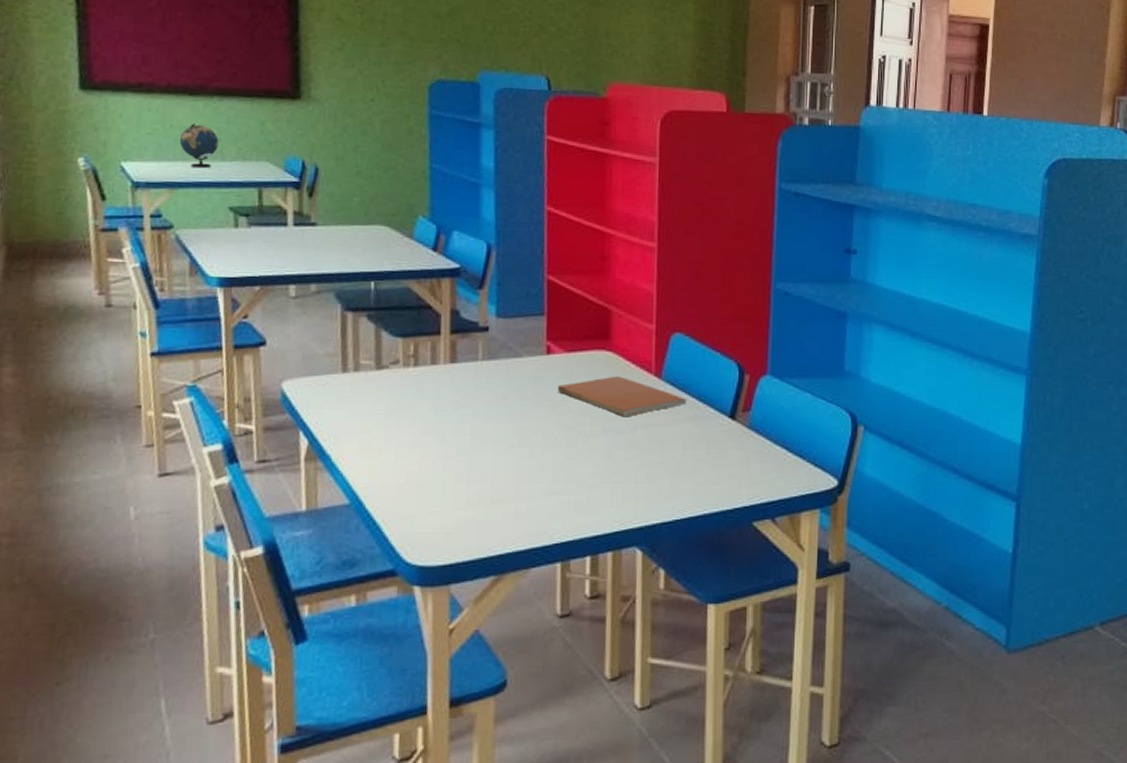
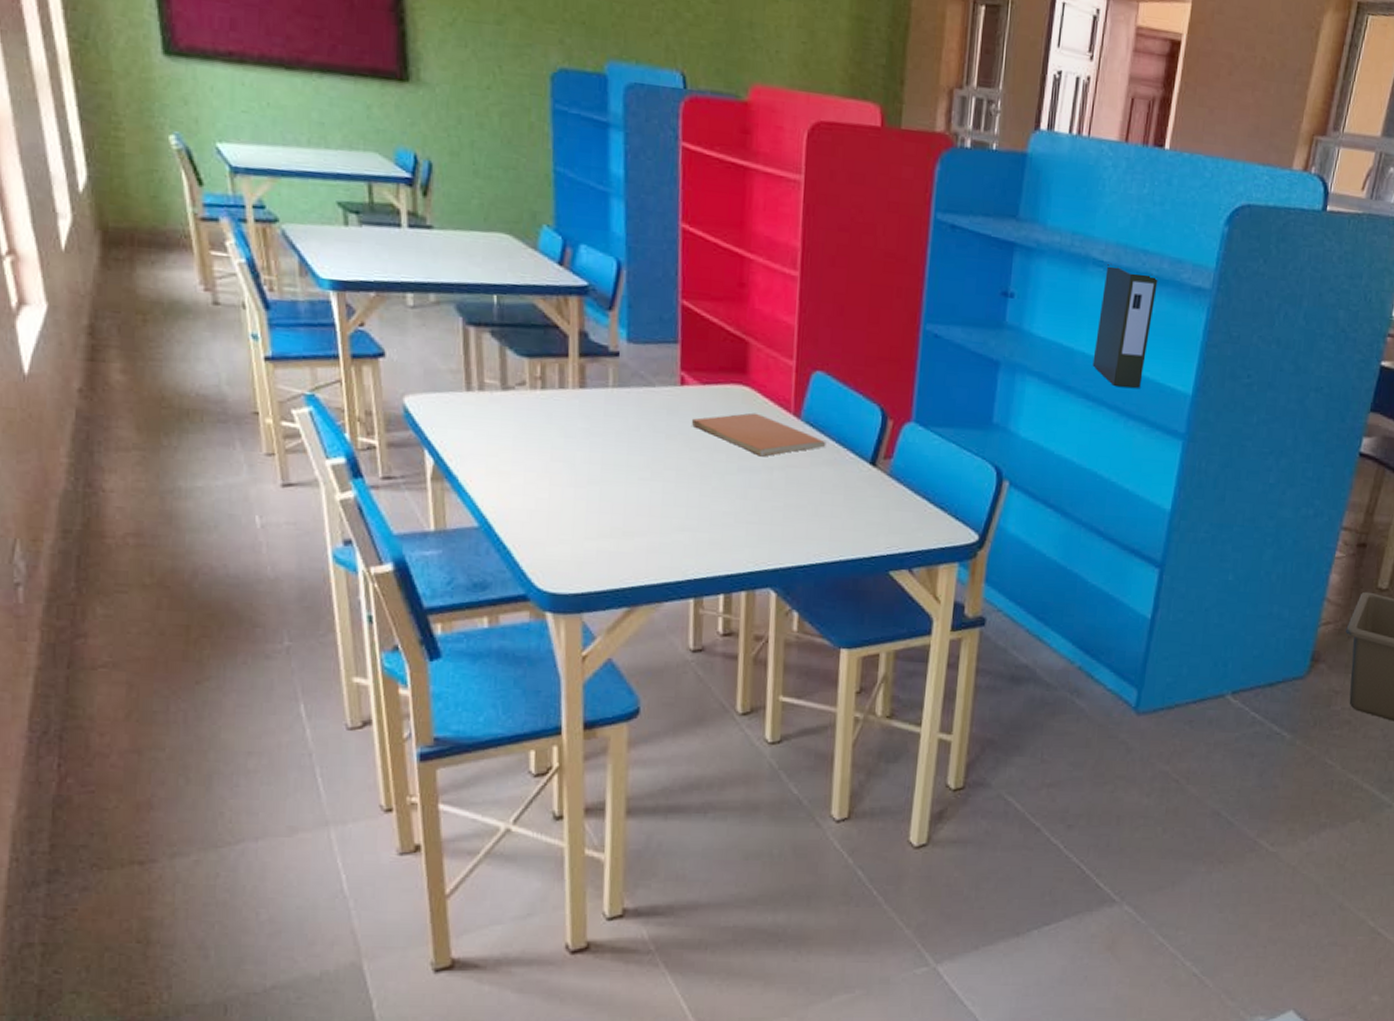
globe: present [179,123,219,168] -> none [278,102,321,156]
binder: none [934,218,988,329] -> present [1092,263,1158,388]

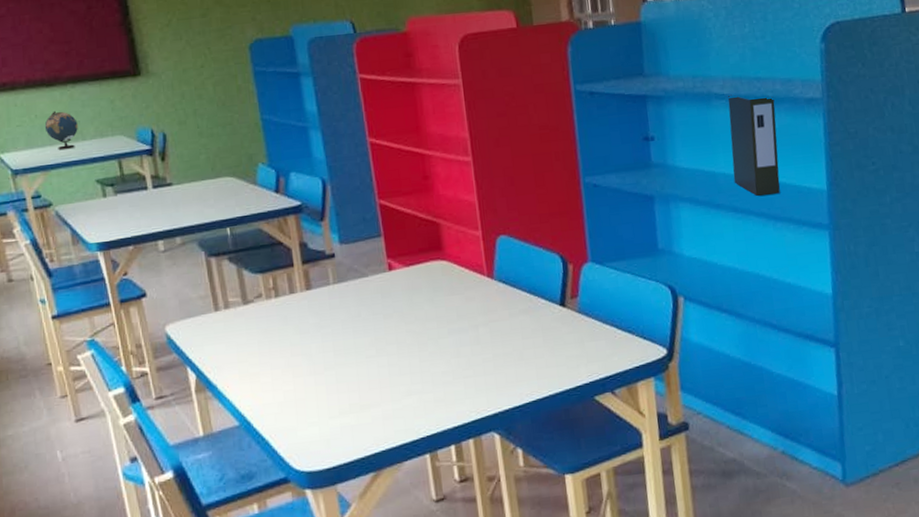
globe: none [278,102,321,156] -> present [44,110,78,150]
book: present [691,412,827,457] -> none [402,281,520,318]

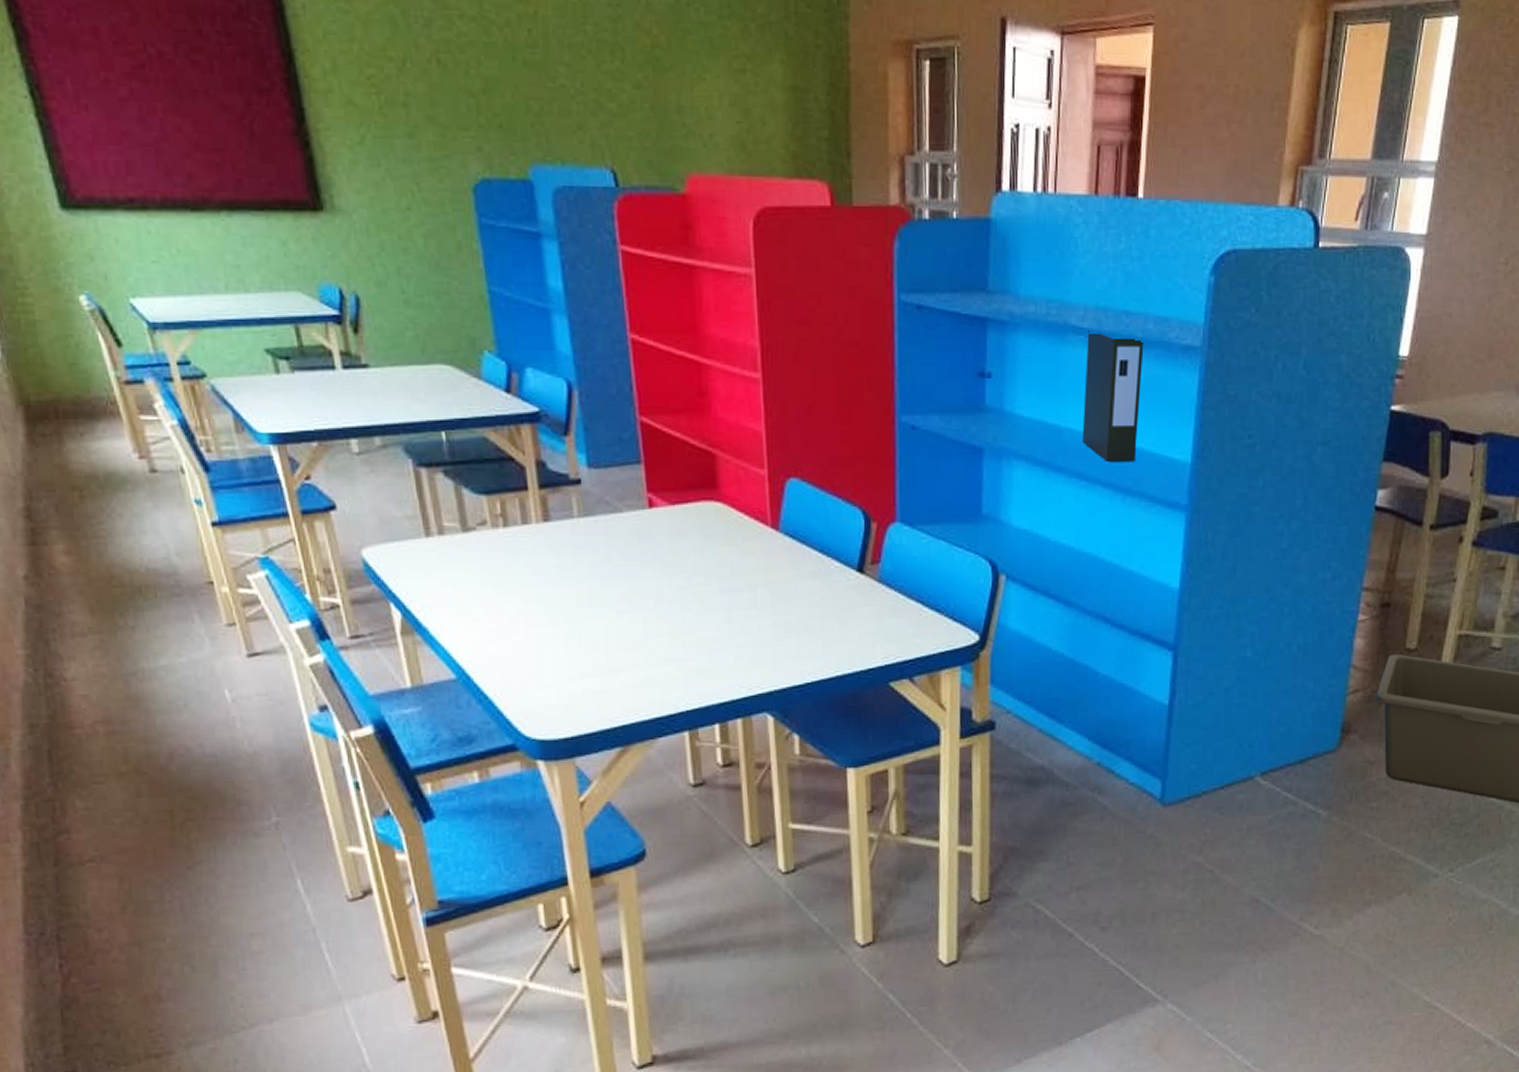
globe: present [44,110,78,150] -> none [191,246,238,302]

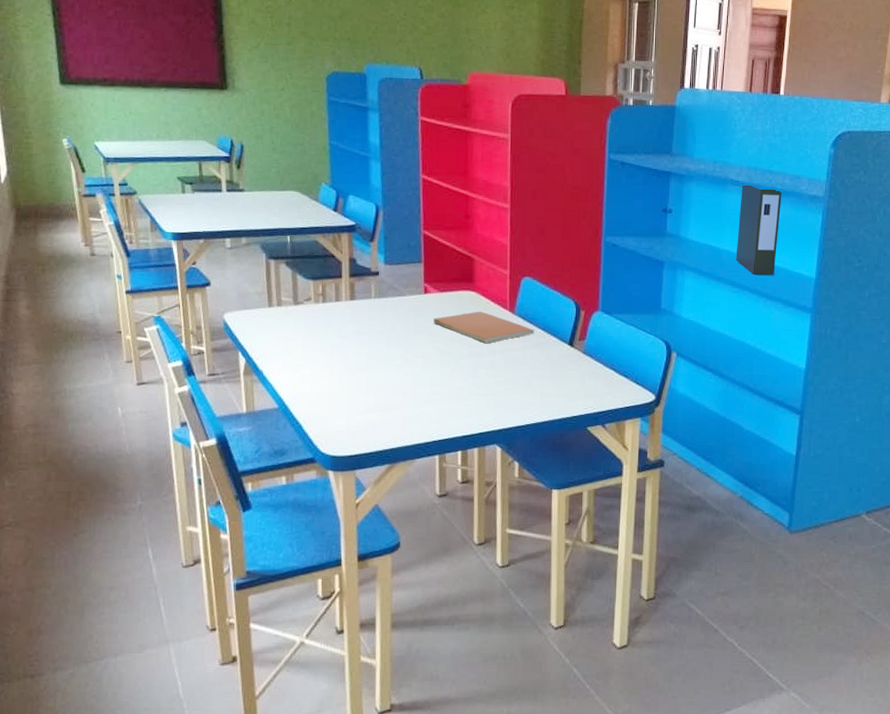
book: none [664,529,809,575] -> present [433,311,535,344]

